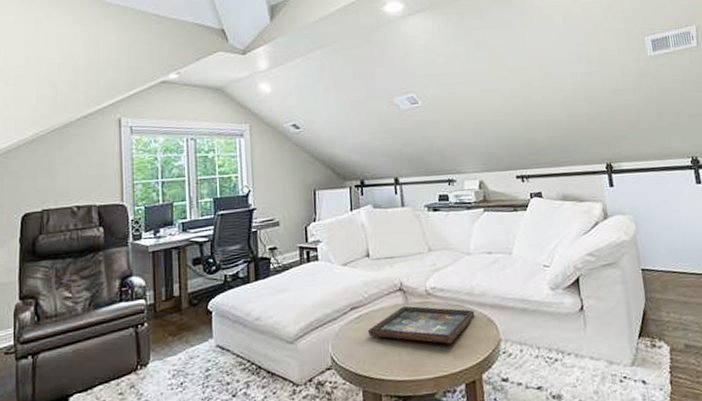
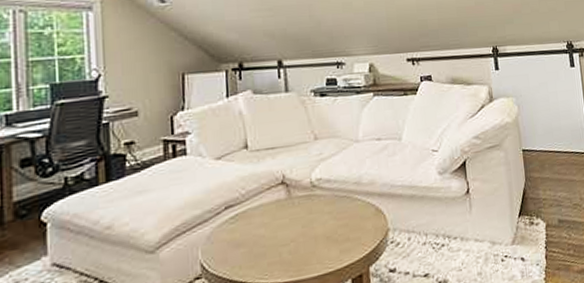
decorative tray: present [367,305,475,344] -> none [244,200,363,239]

